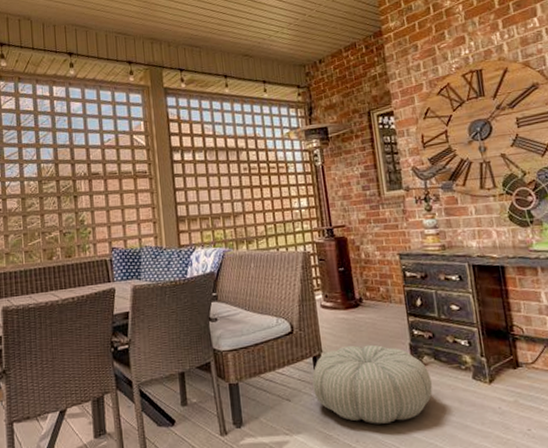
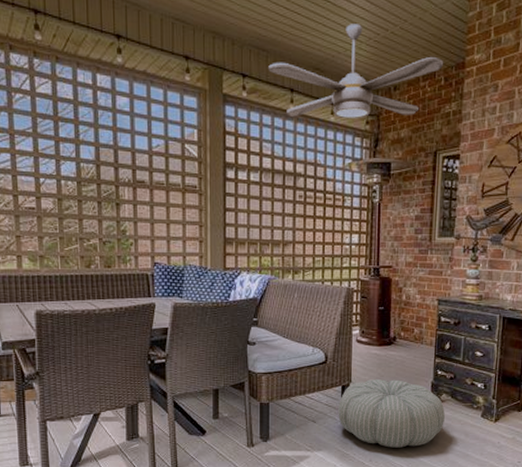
ceiling fan: none [202,13,362,99] -> present [268,24,444,119]

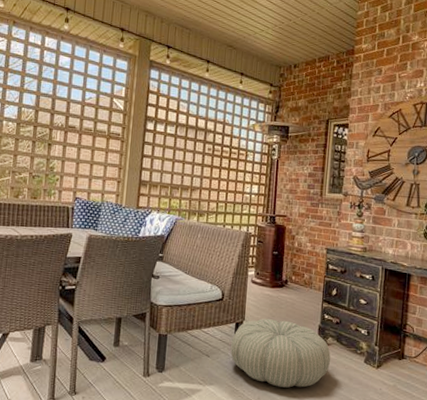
ceiling fan: present [268,24,444,119] -> none [189,13,337,89]

